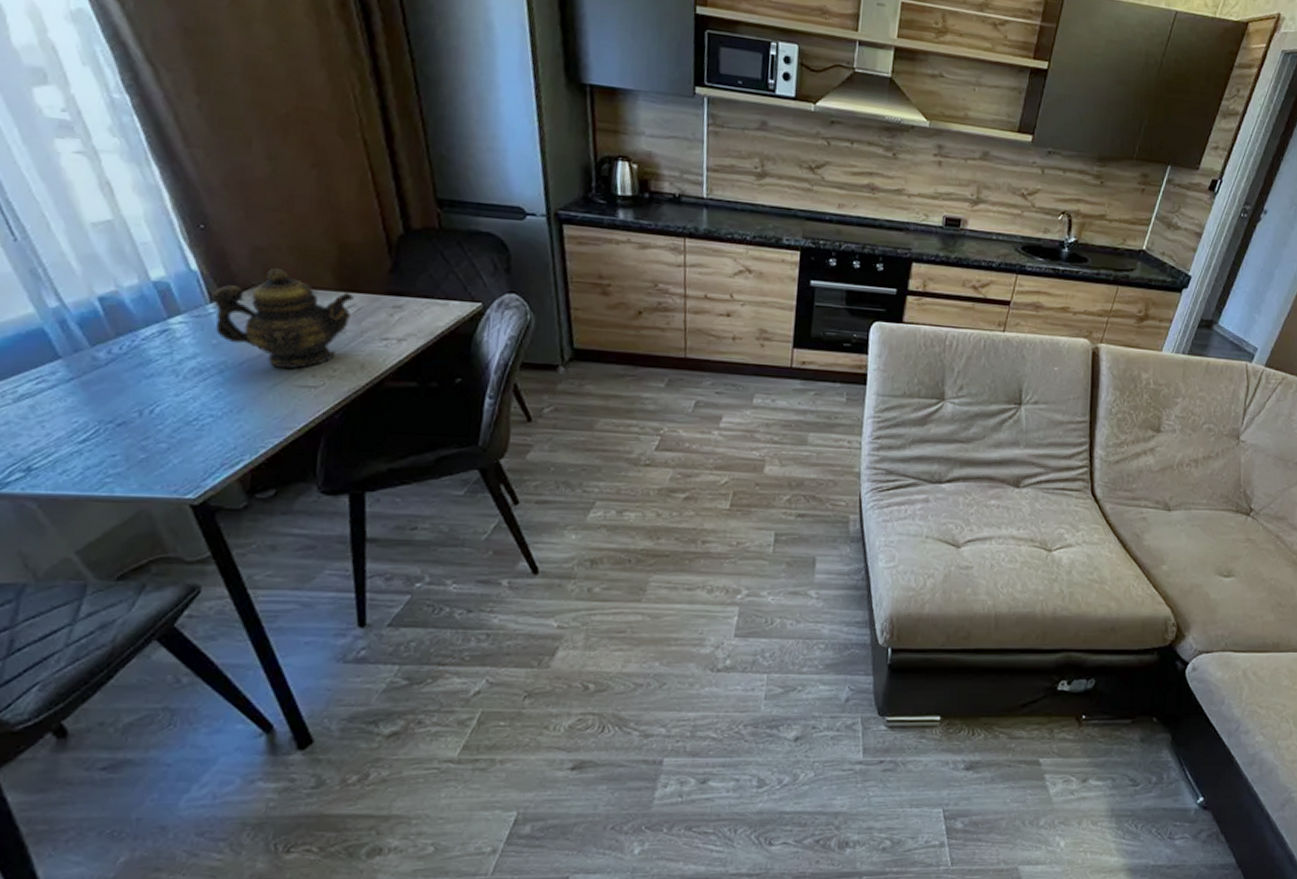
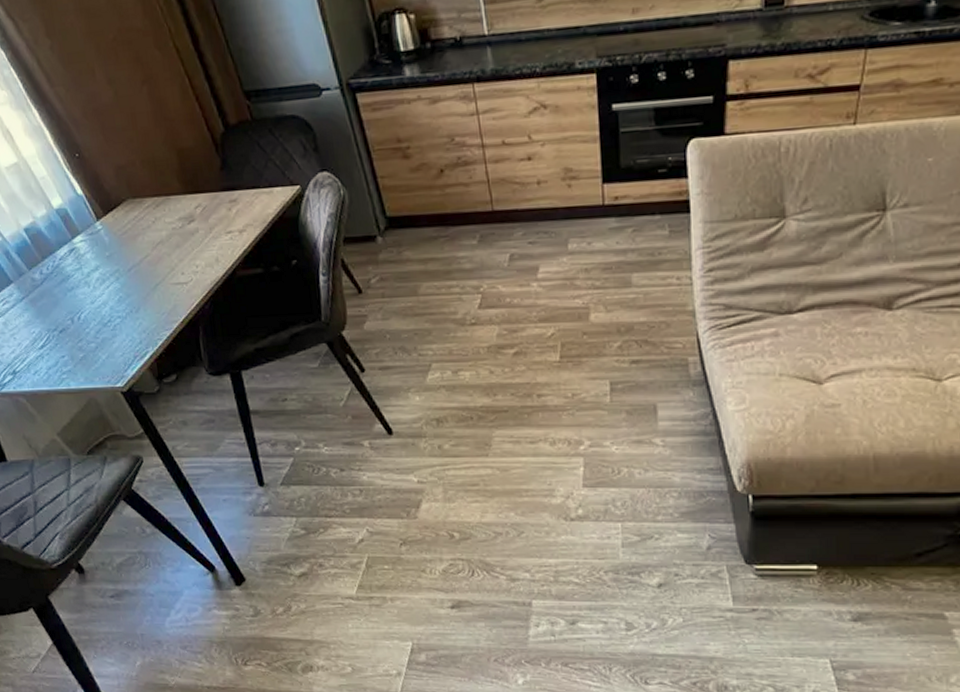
teapot: present [212,267,354,370] -> none [97,181,200,271]

